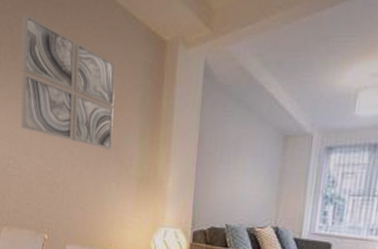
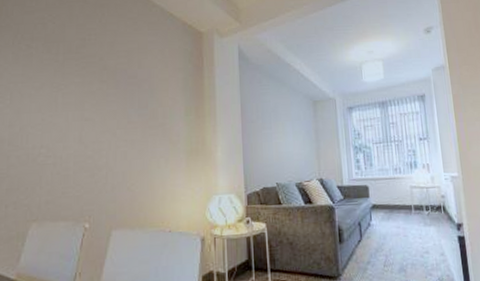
wall art: present [21,14,116,150] -> none [55,12,158,128]

